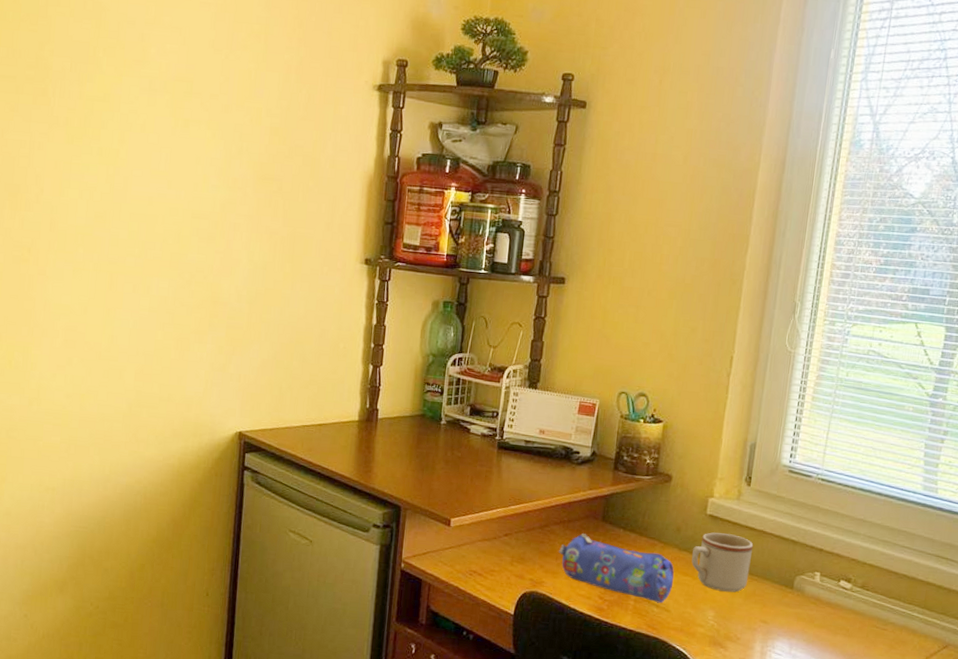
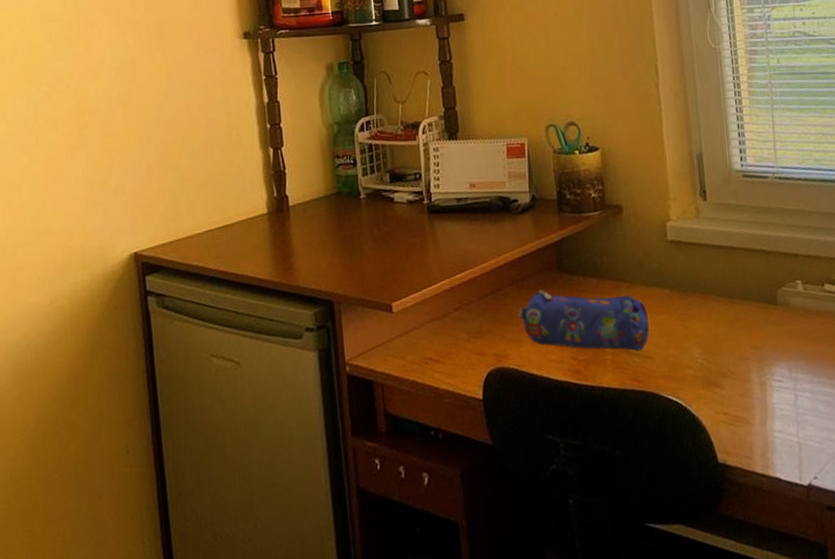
mug: present [691,532,754,593] -> none [662,257,728,324]

